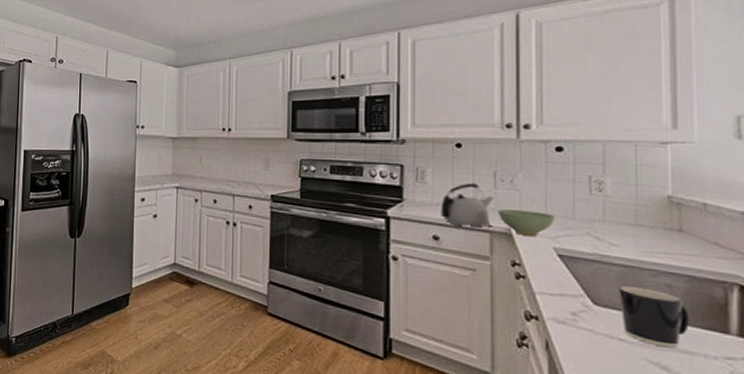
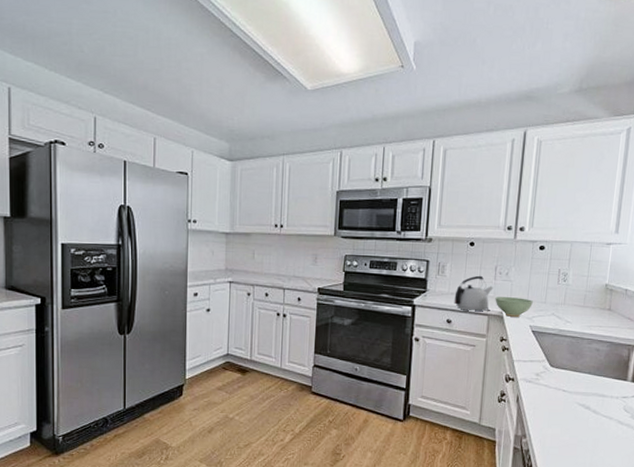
mug: present [617,285,689,348] -> none [566,351,606,394]

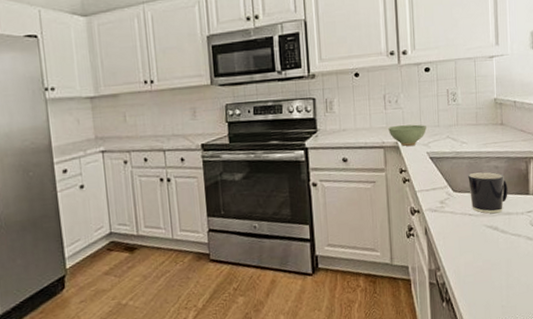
kettle: present [454,275,494,311] -> none [346,106,385,146]
mug: none [566,351,606,394] -> present [467,171,508,214]

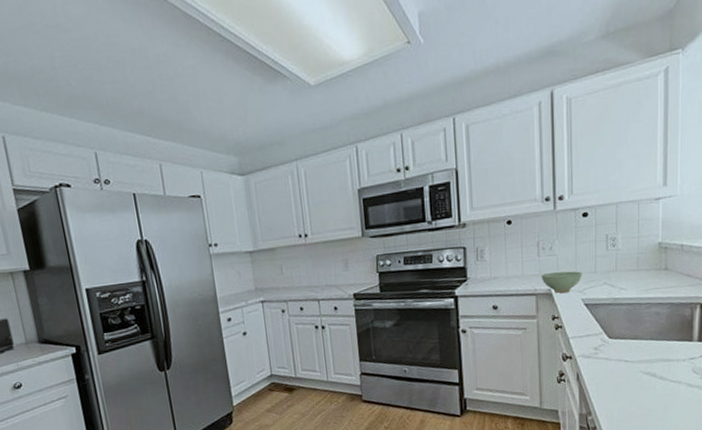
mug: present [467,171,508,214] -> none [624,318,669,360]

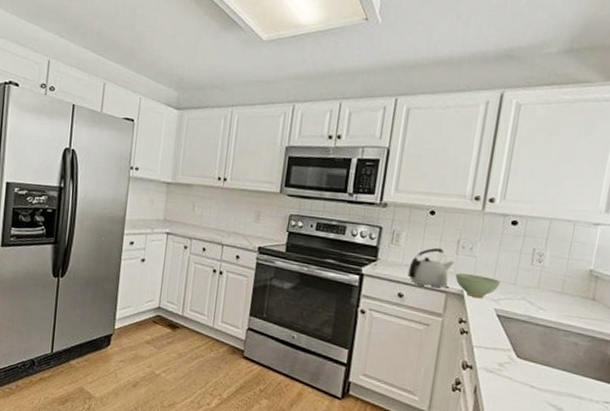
kettle: none [497,254,538,294] -> present [407,247,455,288]

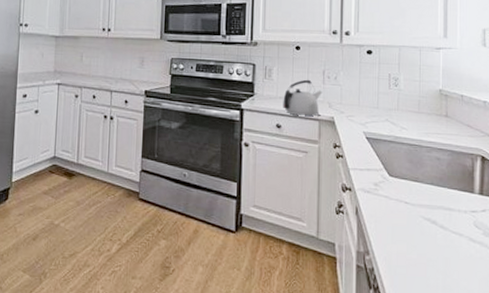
bowl: present [455,273,502,298] -> none [325,101,366,123]

